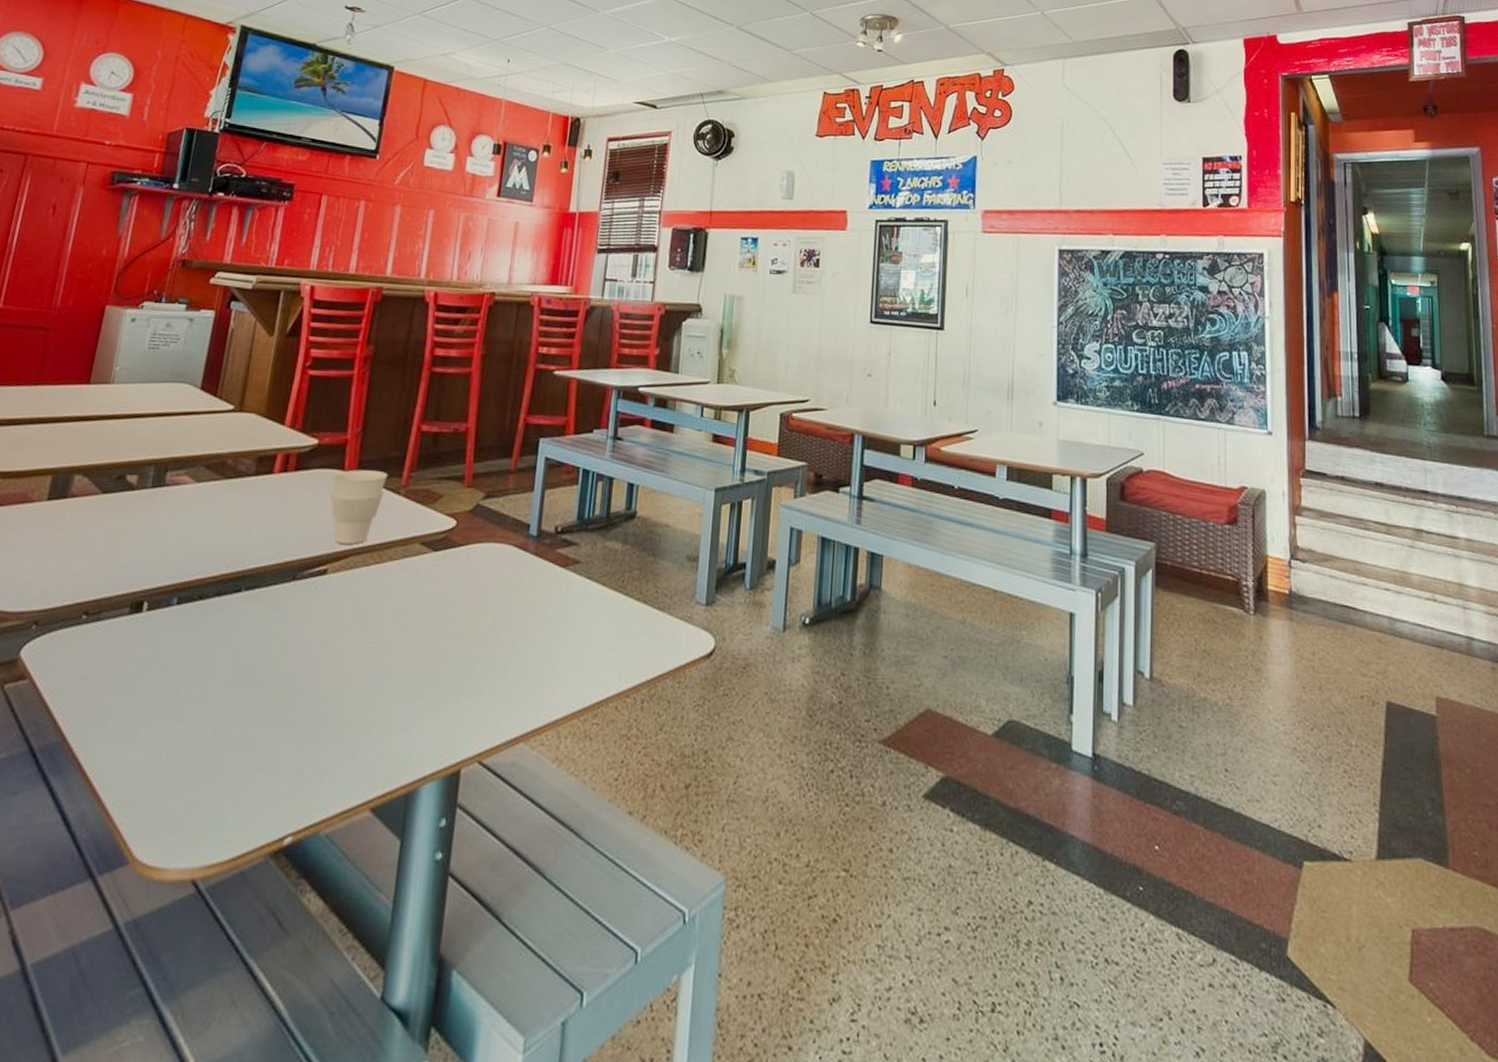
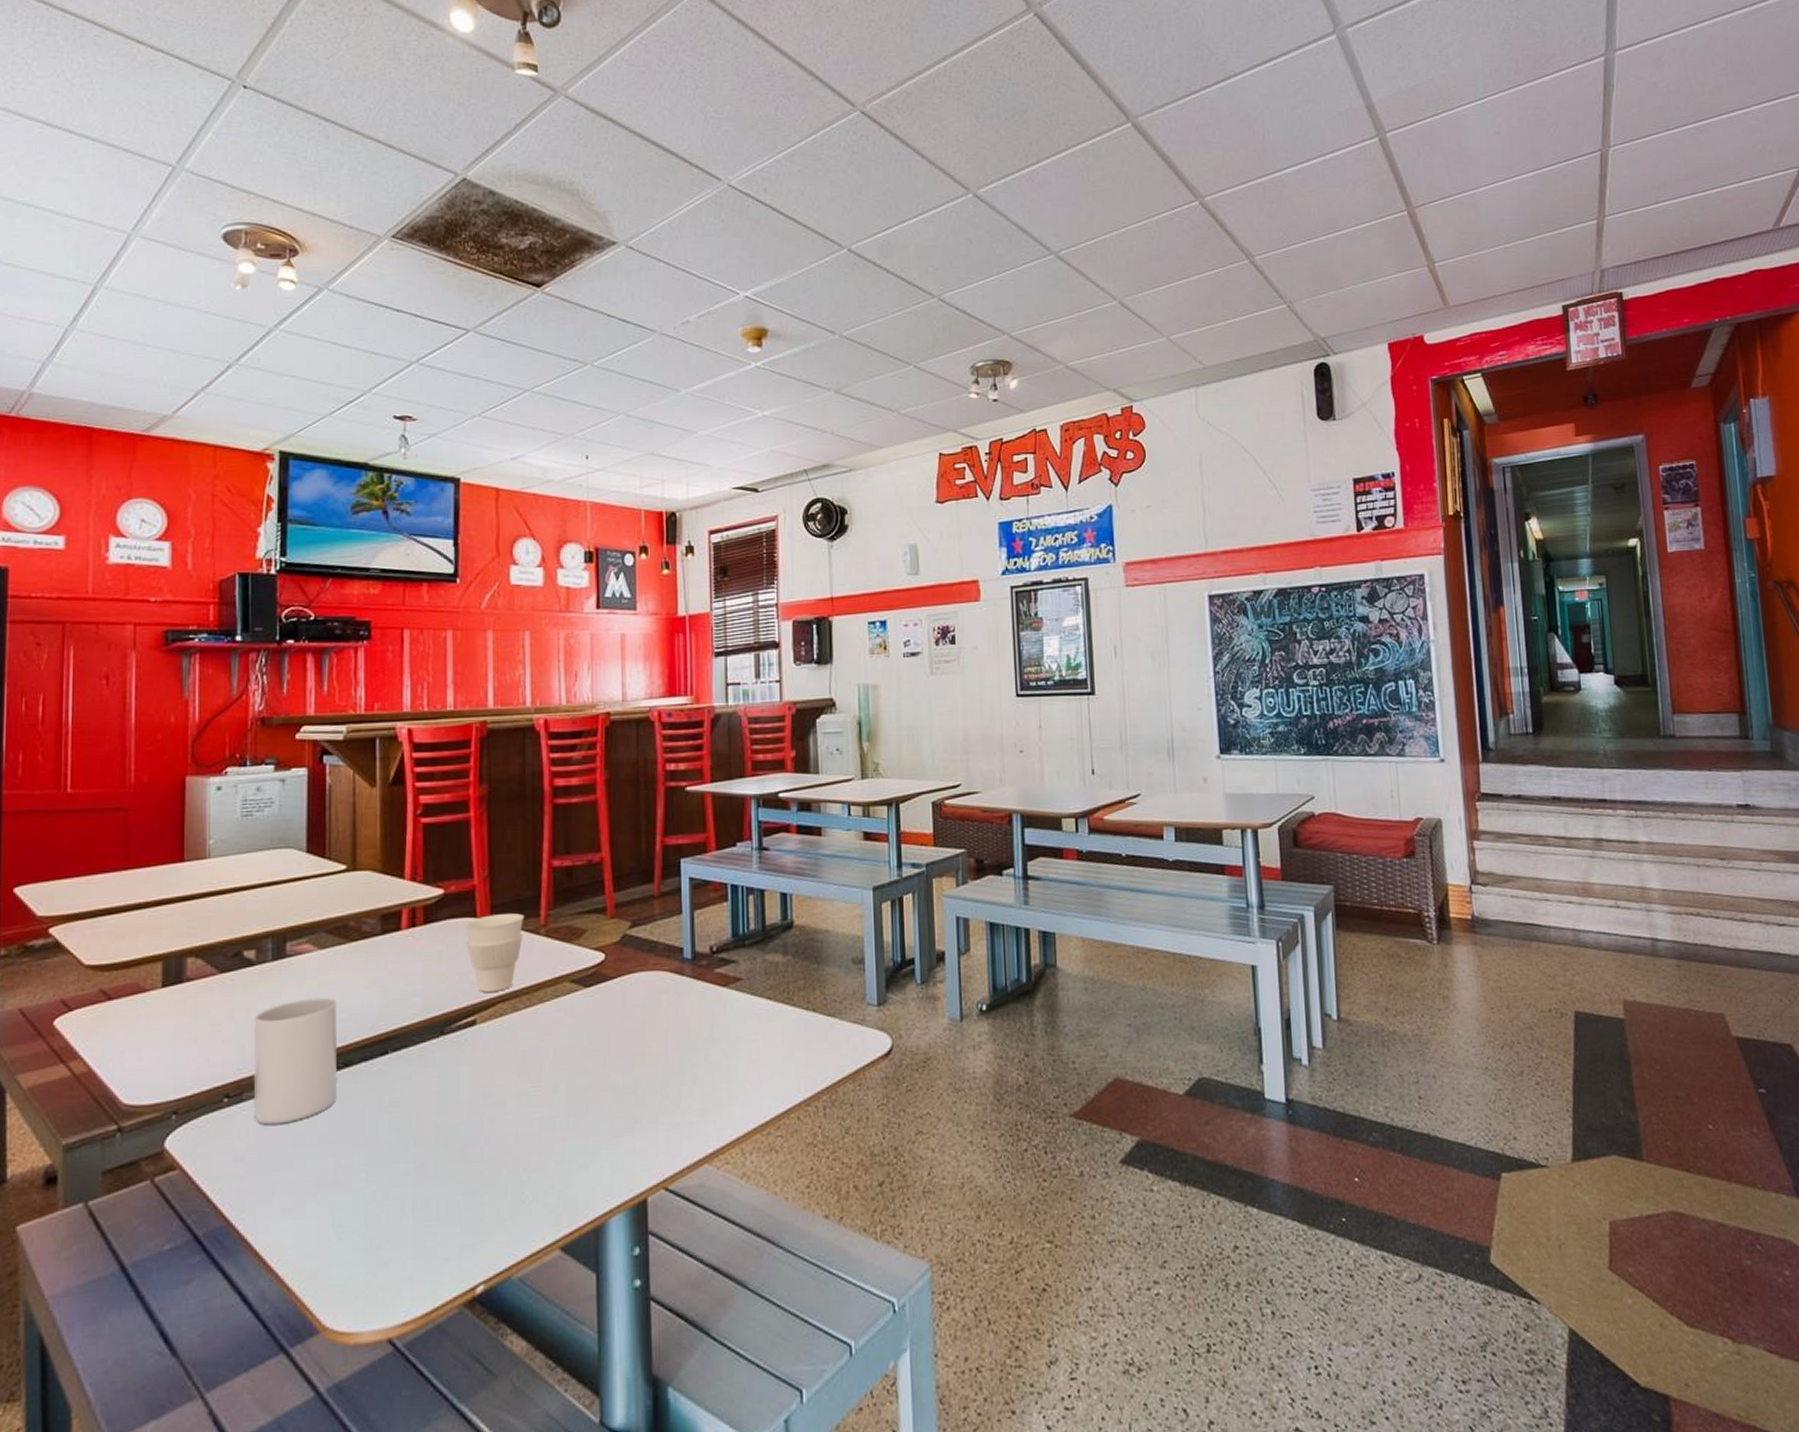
cup: none [107,527,203,648] -> present [253,997,337,1125]

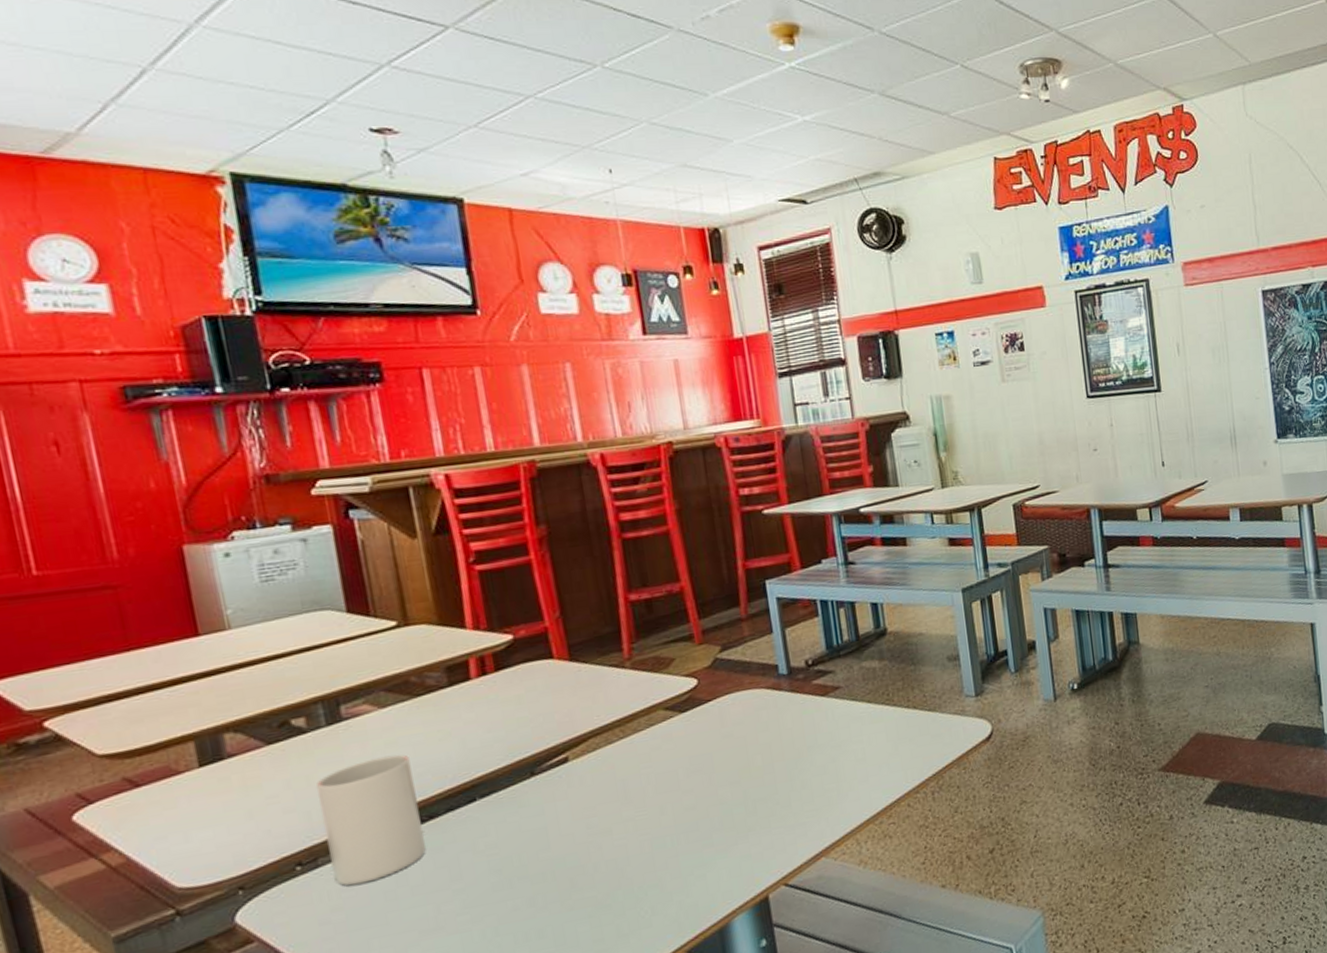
cup: present [464,913,525,992] -> none [540,650,608,730]

